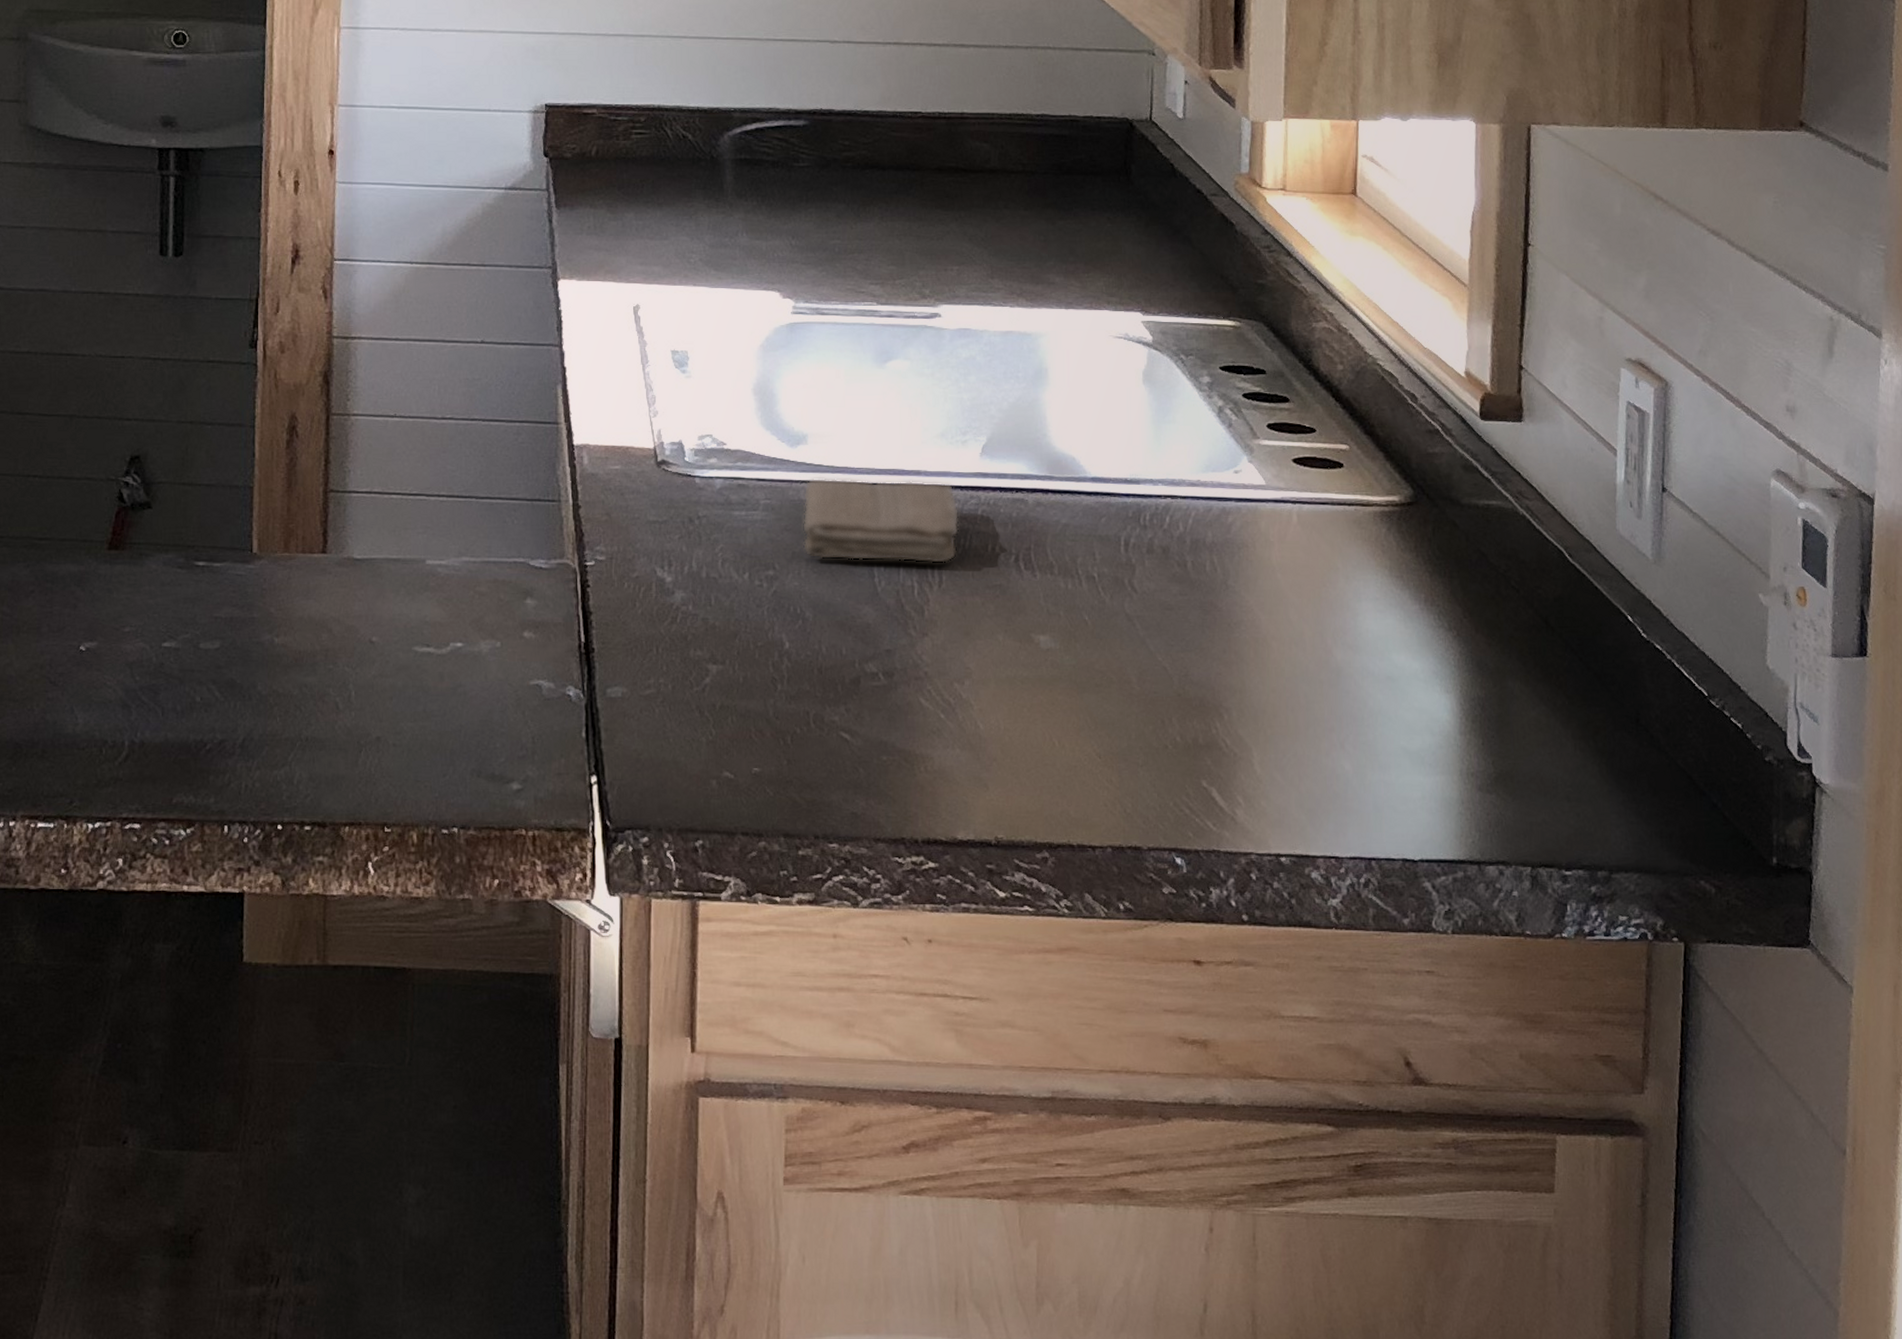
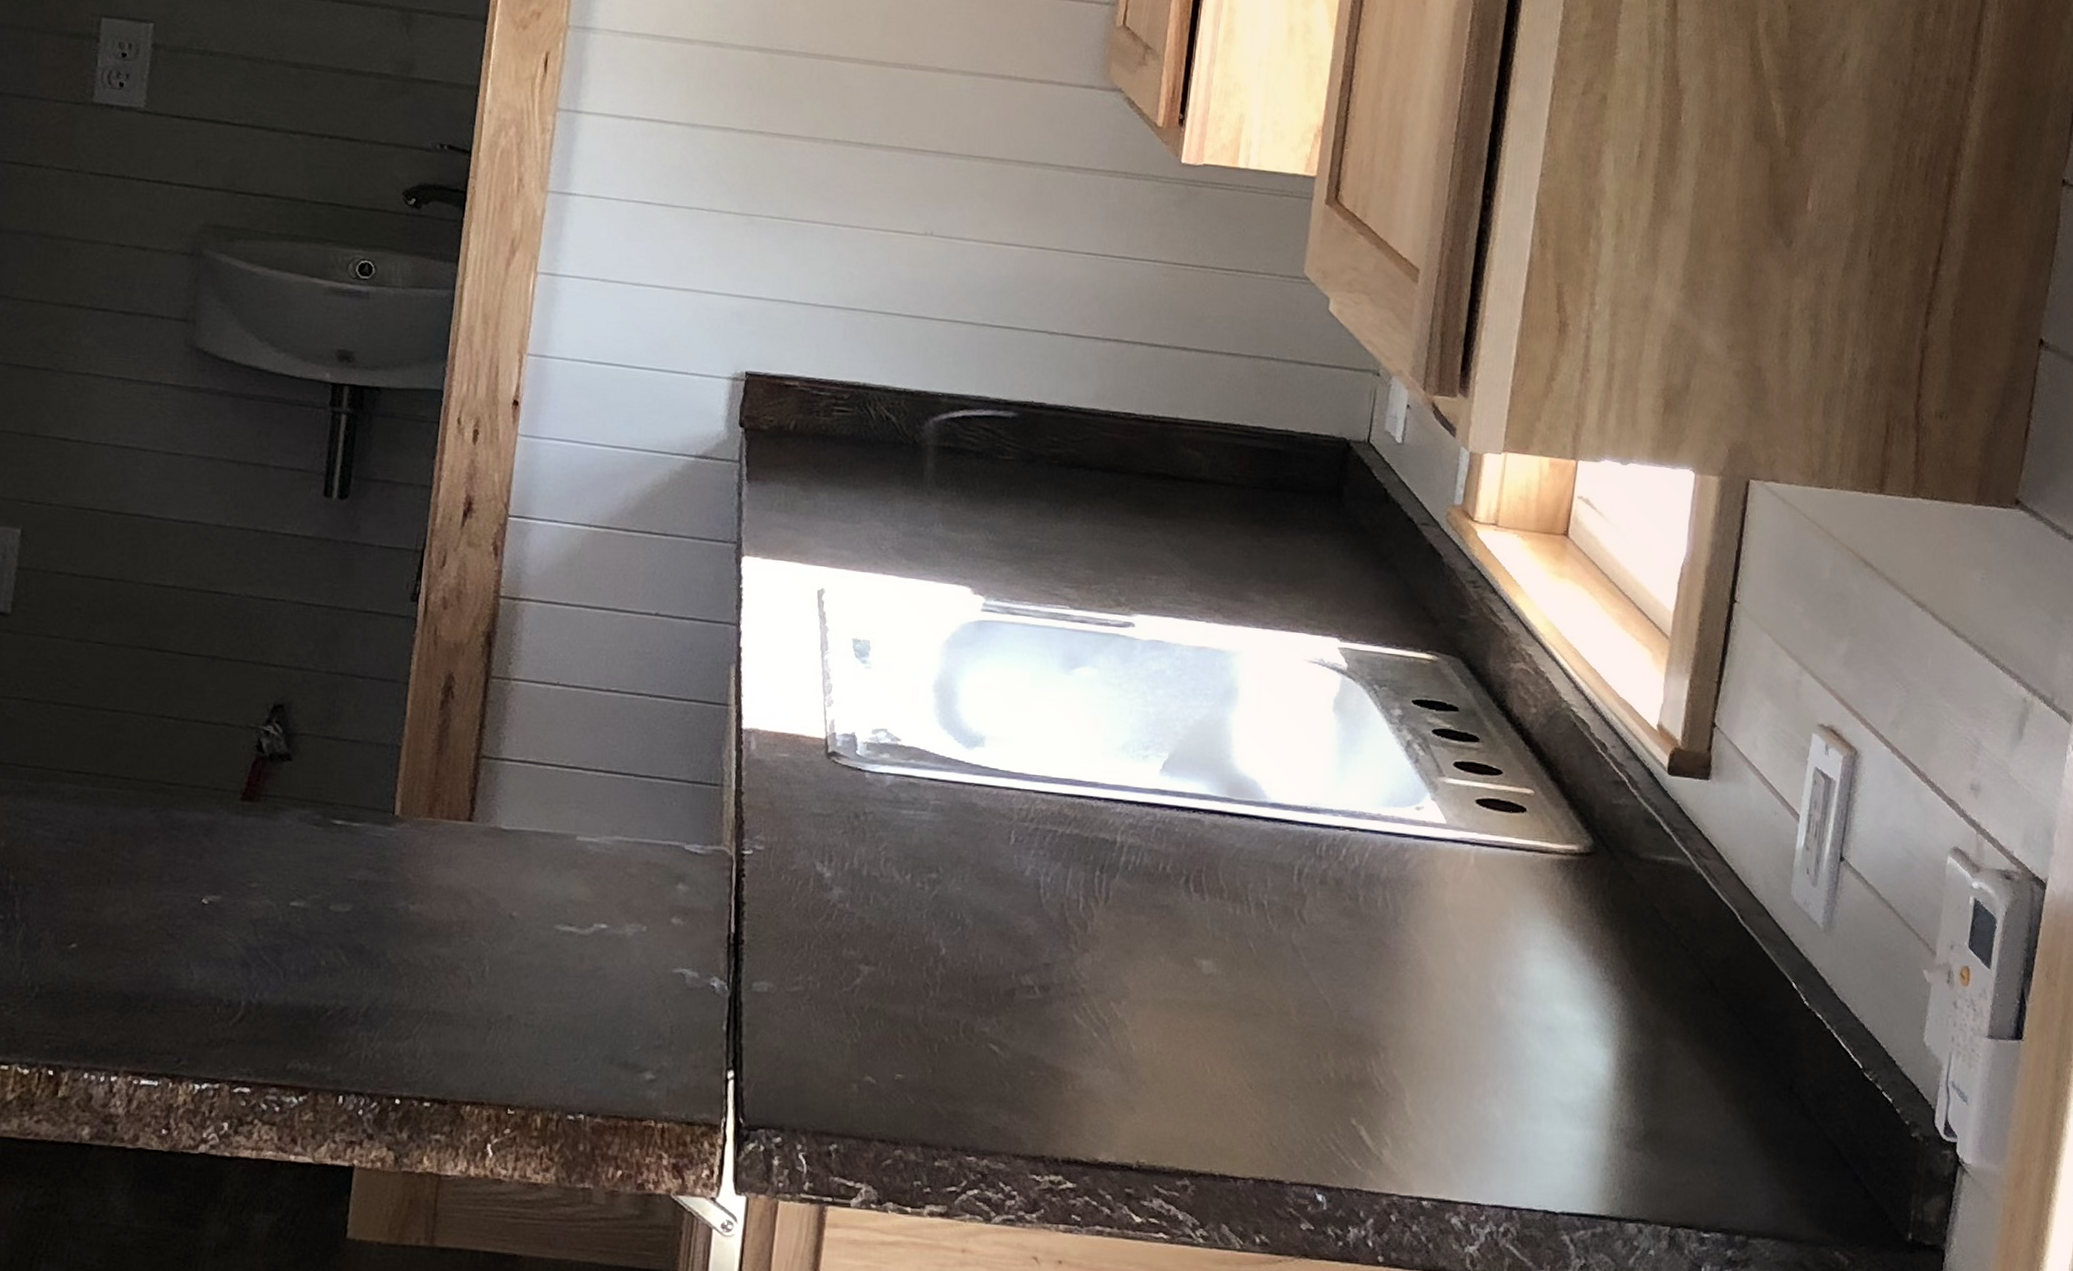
washcloth: present [802,477,960,564] -> none [969,781,1134,880]

